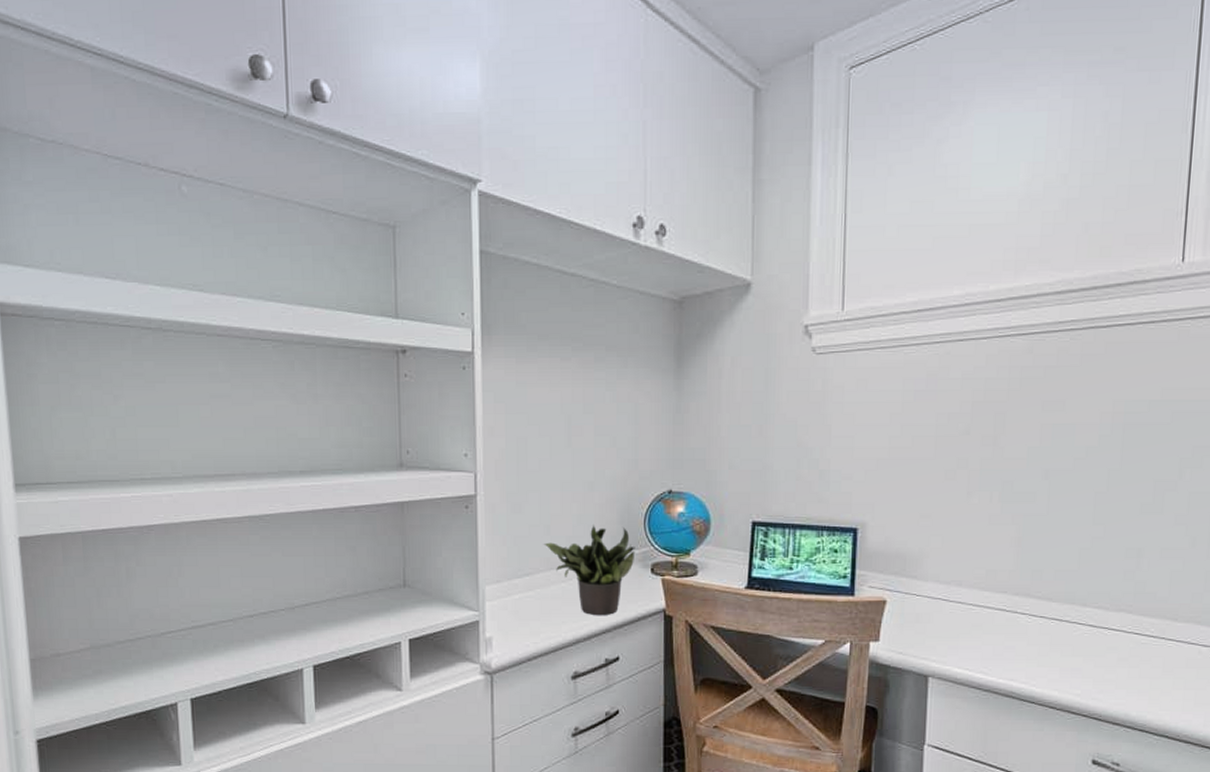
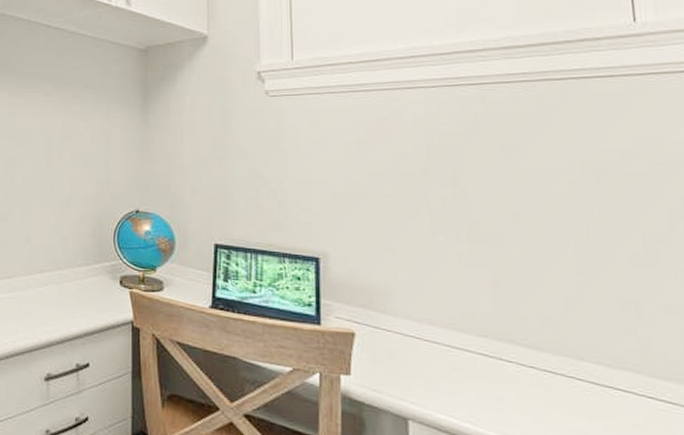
potted plant: present [544,525,636,615] -> none [24,237,106,322]

